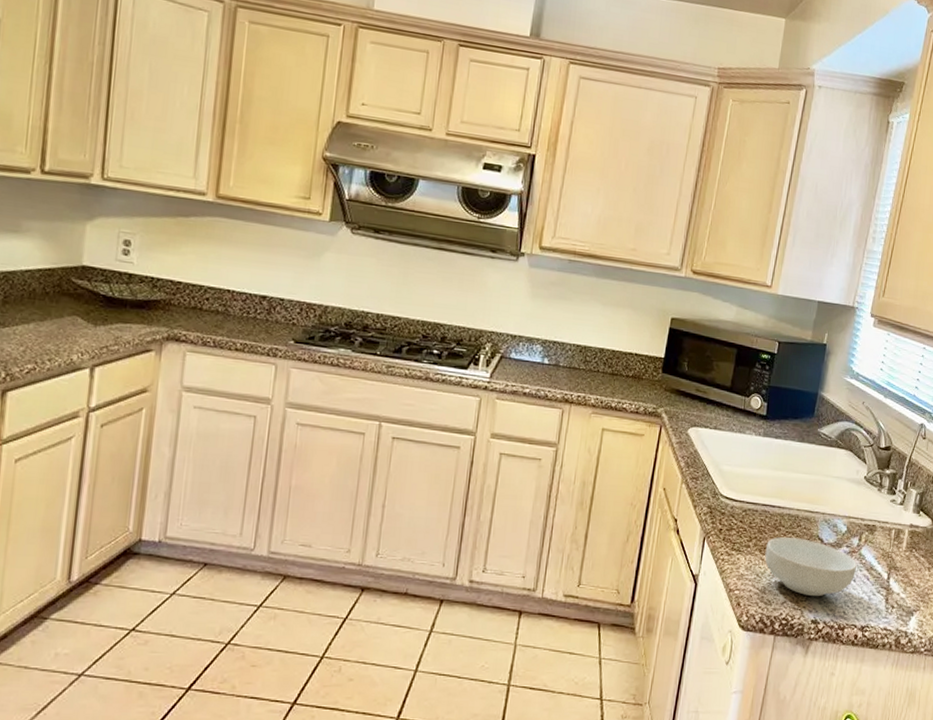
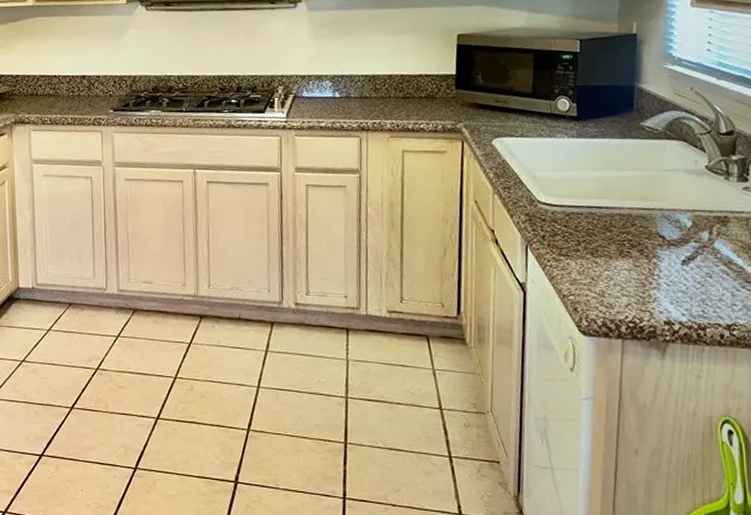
cereal bowl: present [765,537,857,597] -> none [597,237,712,297]

